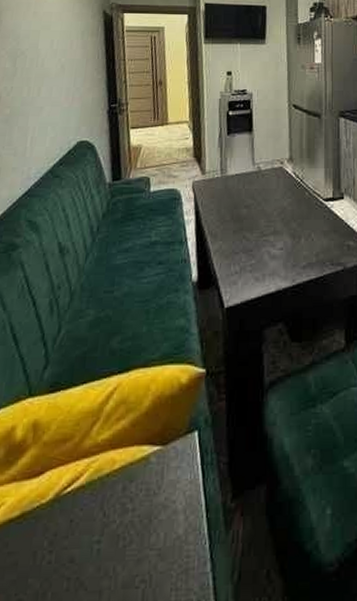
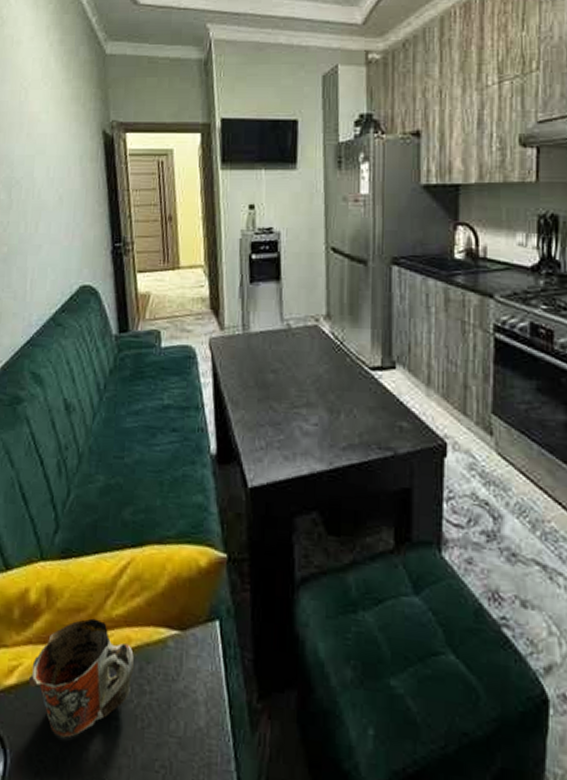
mug: none [10,446,118,572] -> present [28,618,135,738]

